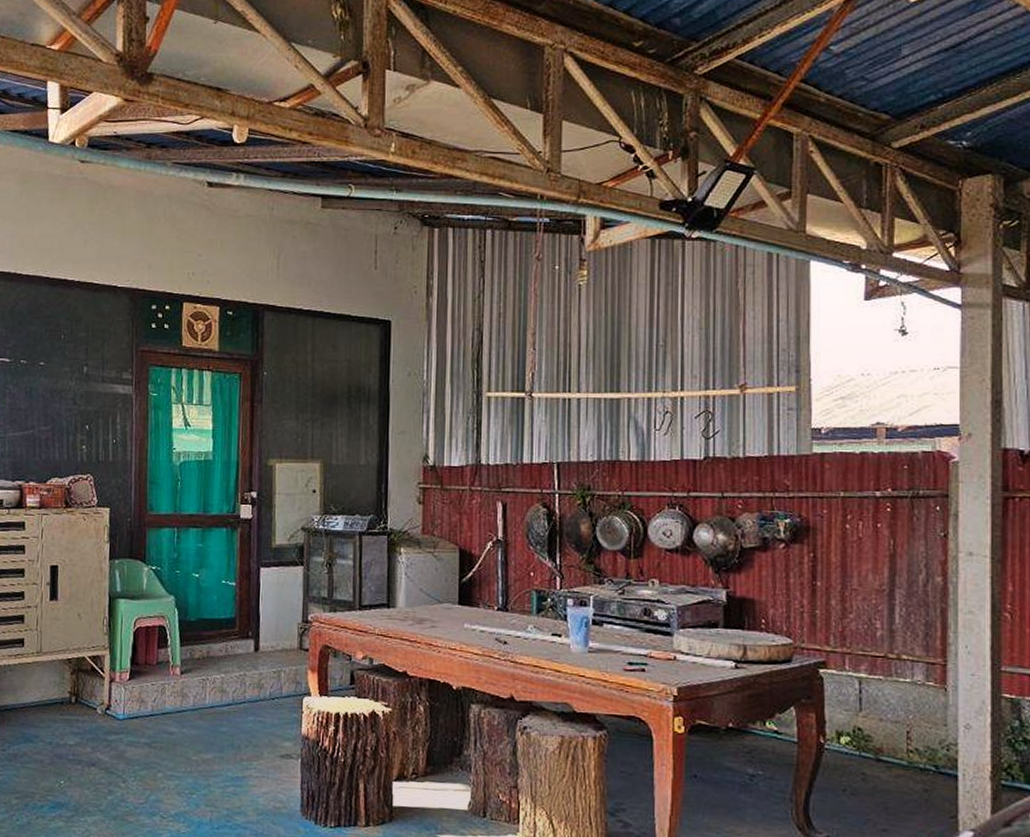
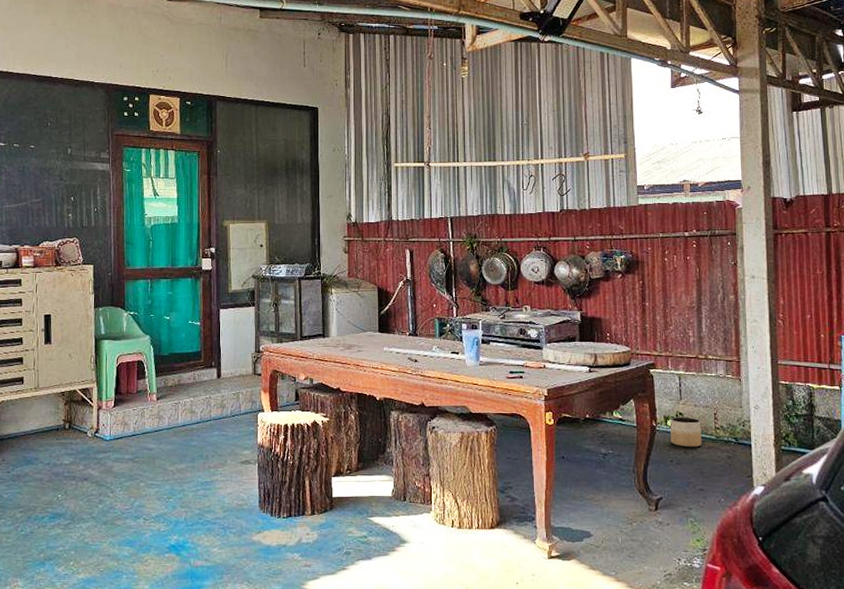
planter: none [845,732,887,775] -> present [670,417,702,447]

